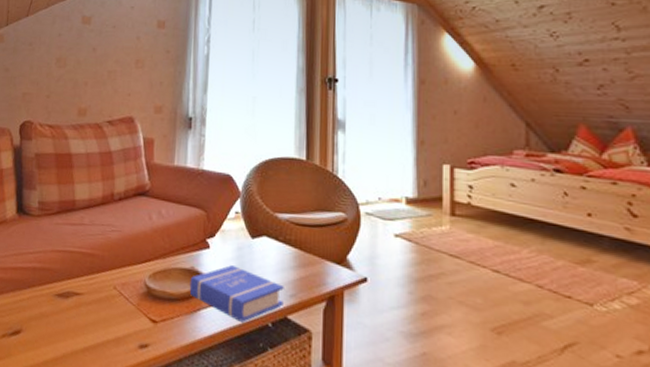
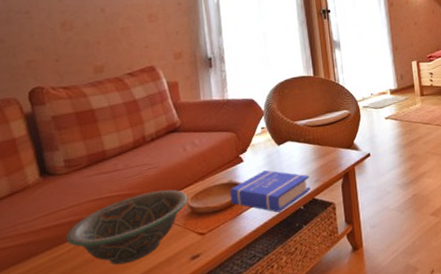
decorative bowl: none [28,256,146,331] -> present [66,189,188,265]

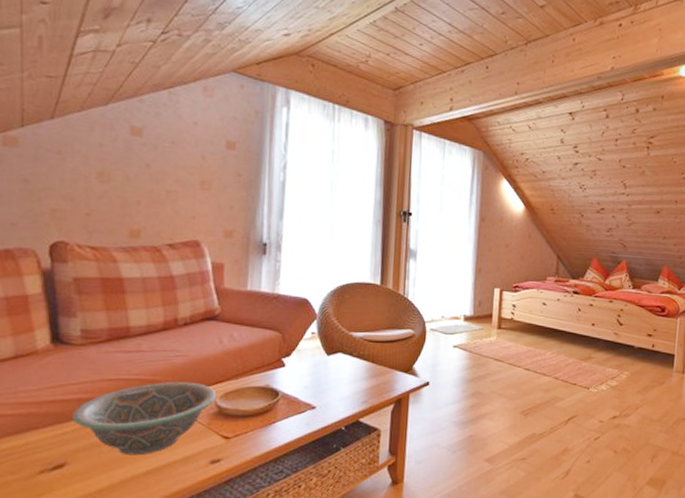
book: present [229,170,311,213] -> none [264,381,357,429]

